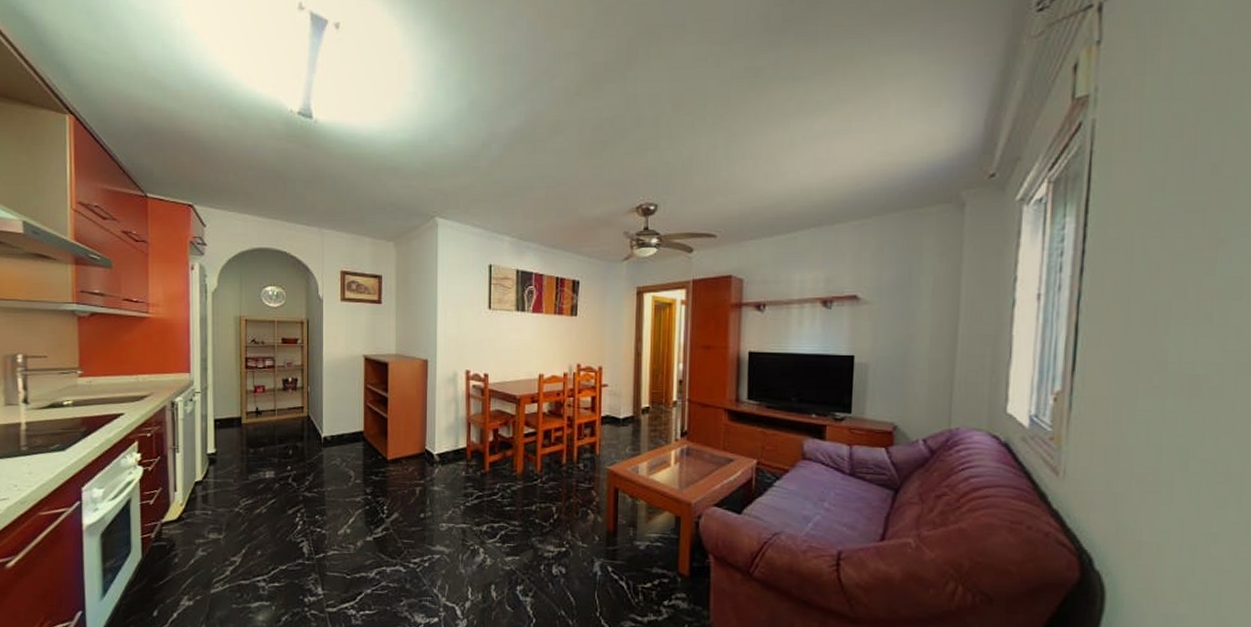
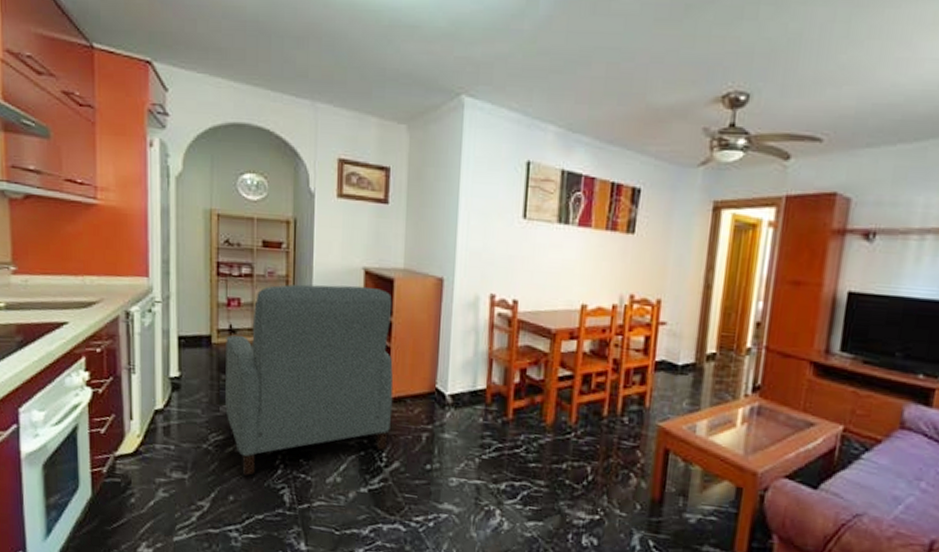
chair: none [253,370,391,532] -> present [225,284,394,475]

